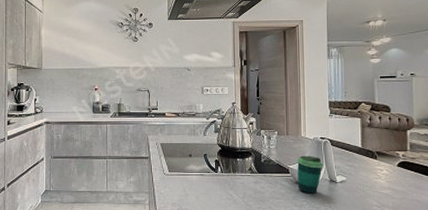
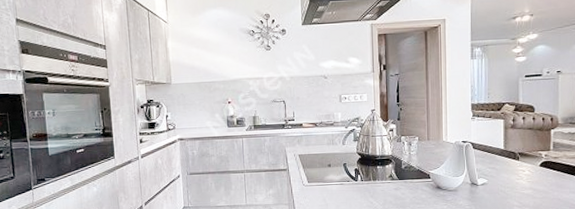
cup: present [297,155,324,194] -> none [438,160,465,197]

